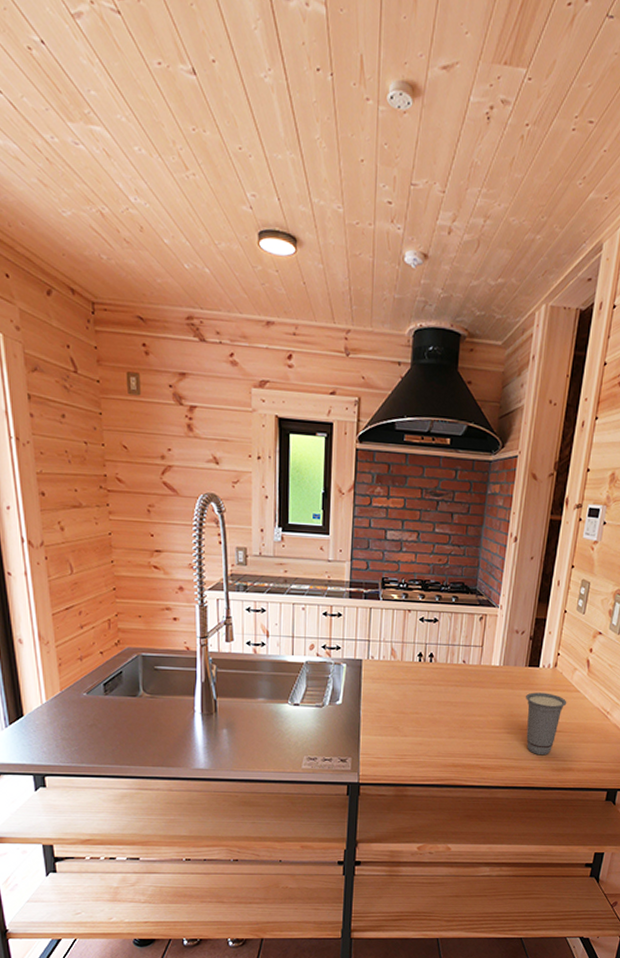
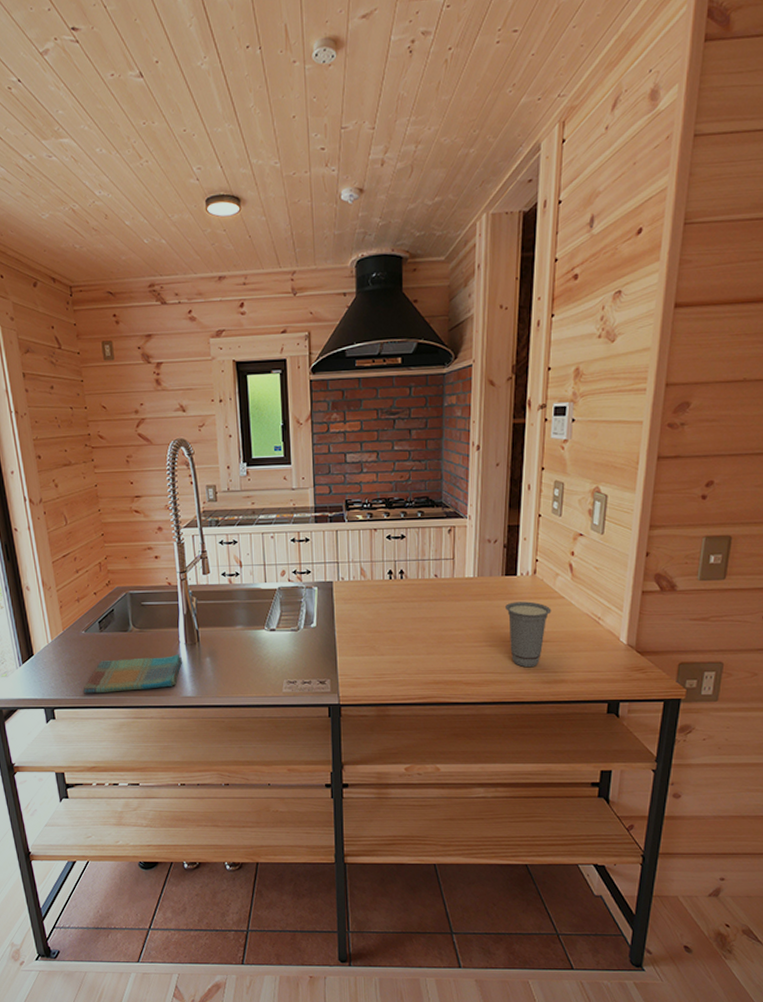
dish towel: none [81,724,196,762] -> present [83,654,182,694]

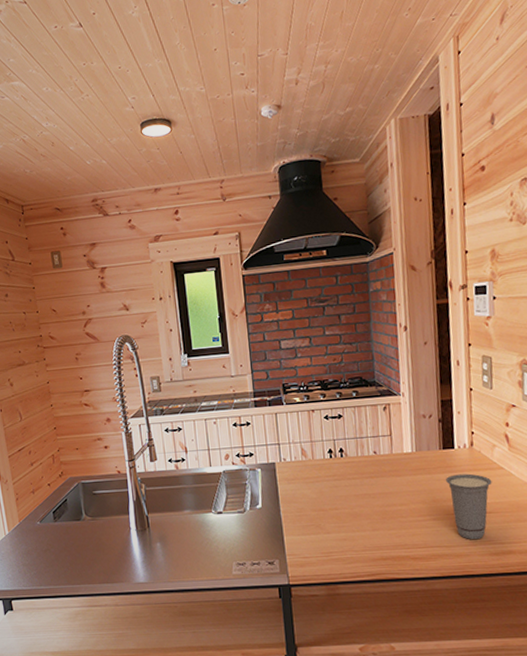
dish towel: present [83,654,182,694] -> none [40,540,134,584]

